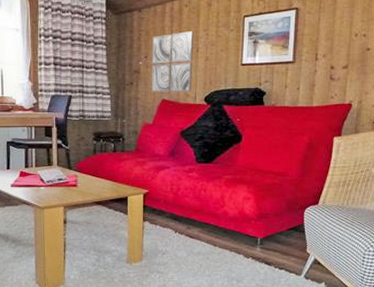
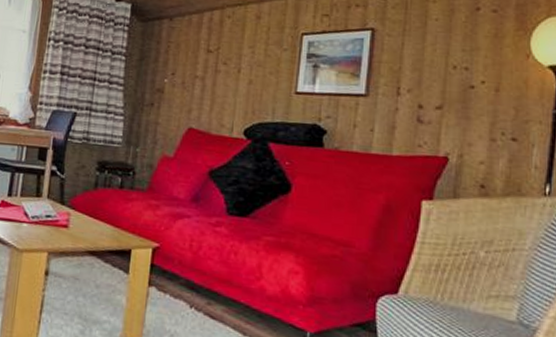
wall art: present [151,31,194,92] -> none [176,47,236,122]

